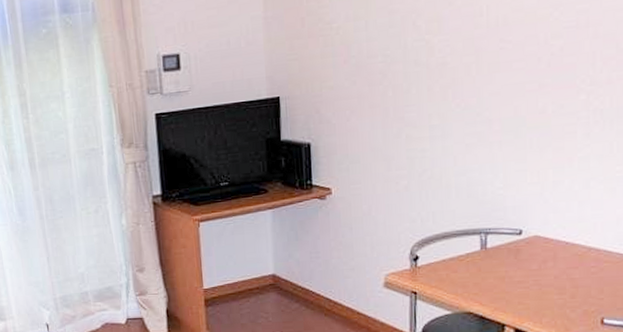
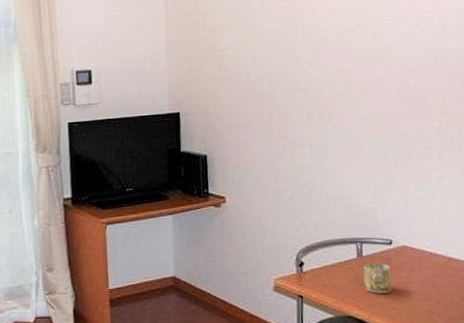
mug: none [487,255,520,288] -> present [363,263,392,294]

